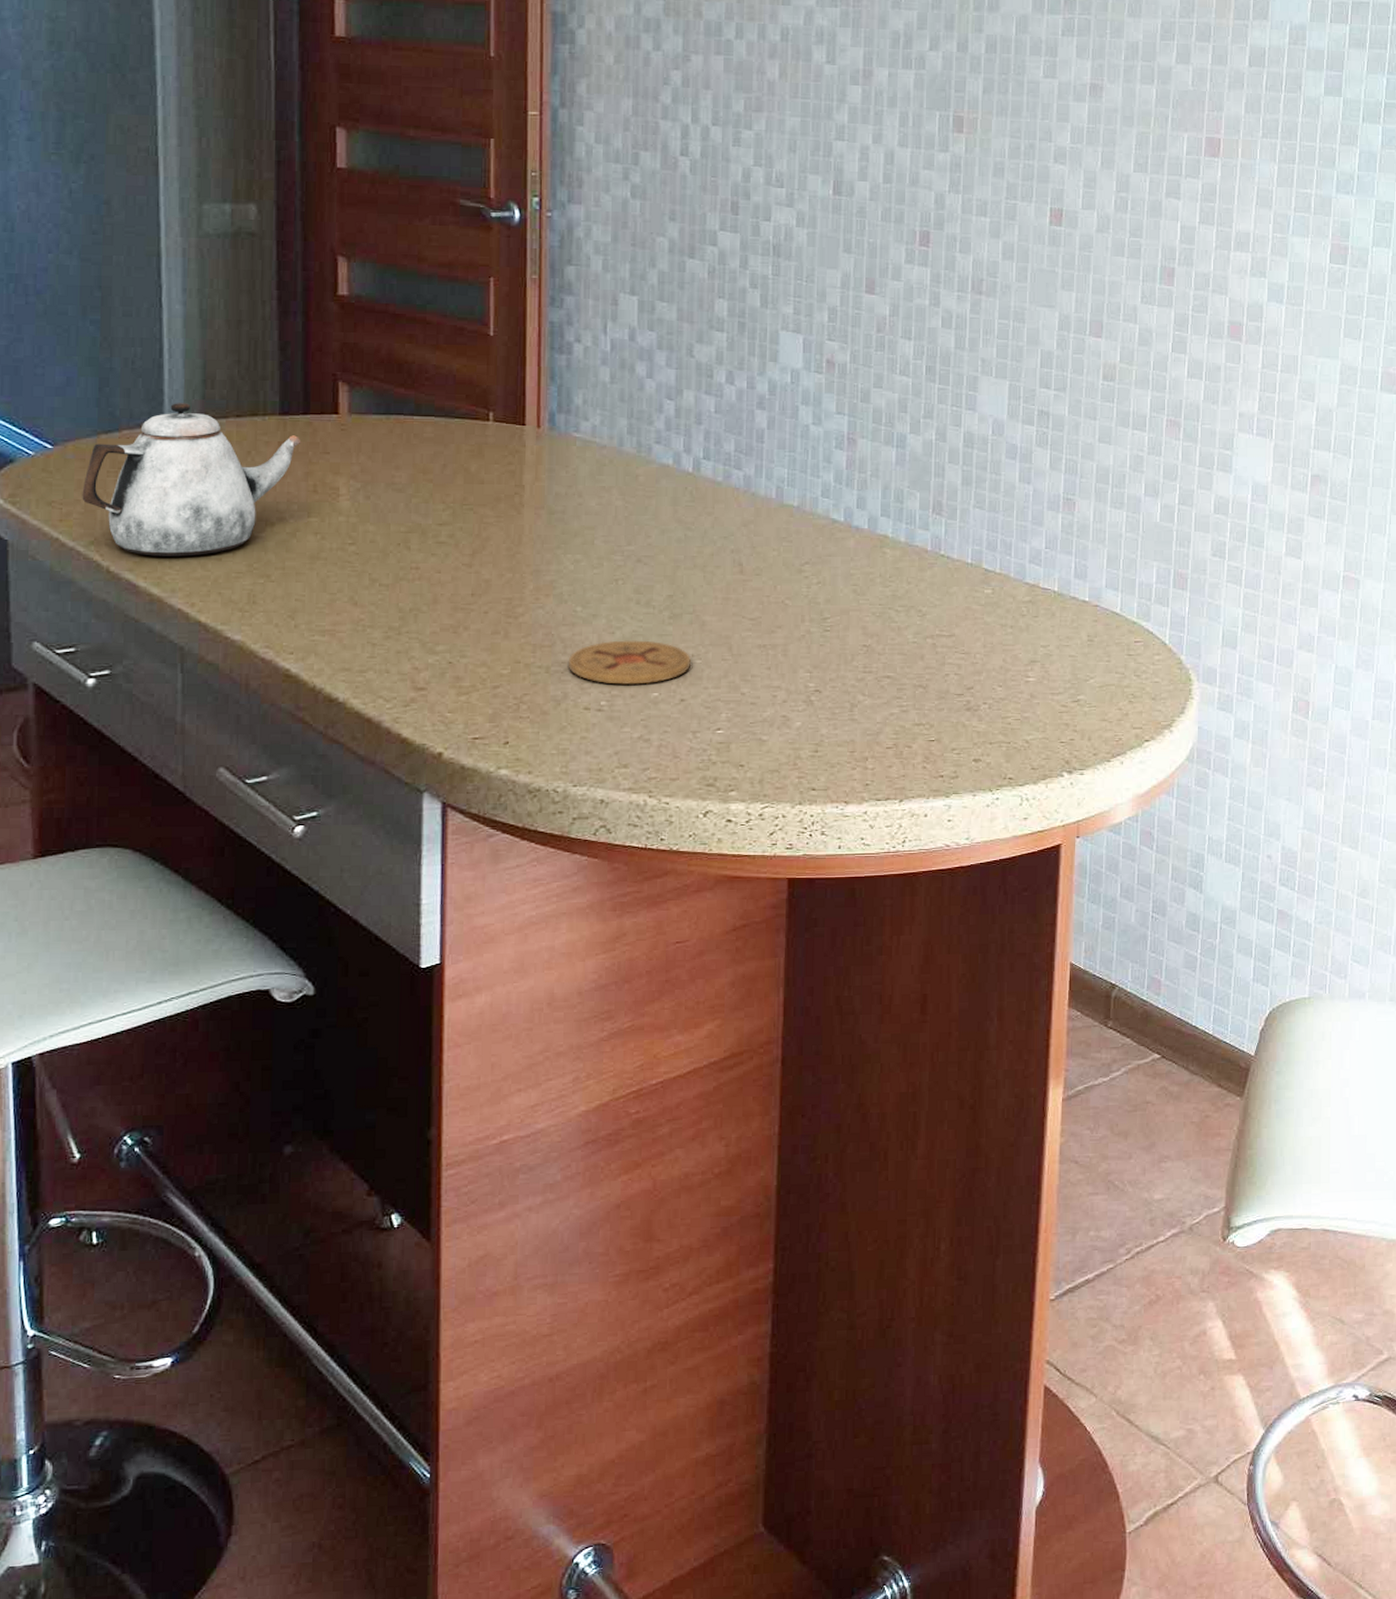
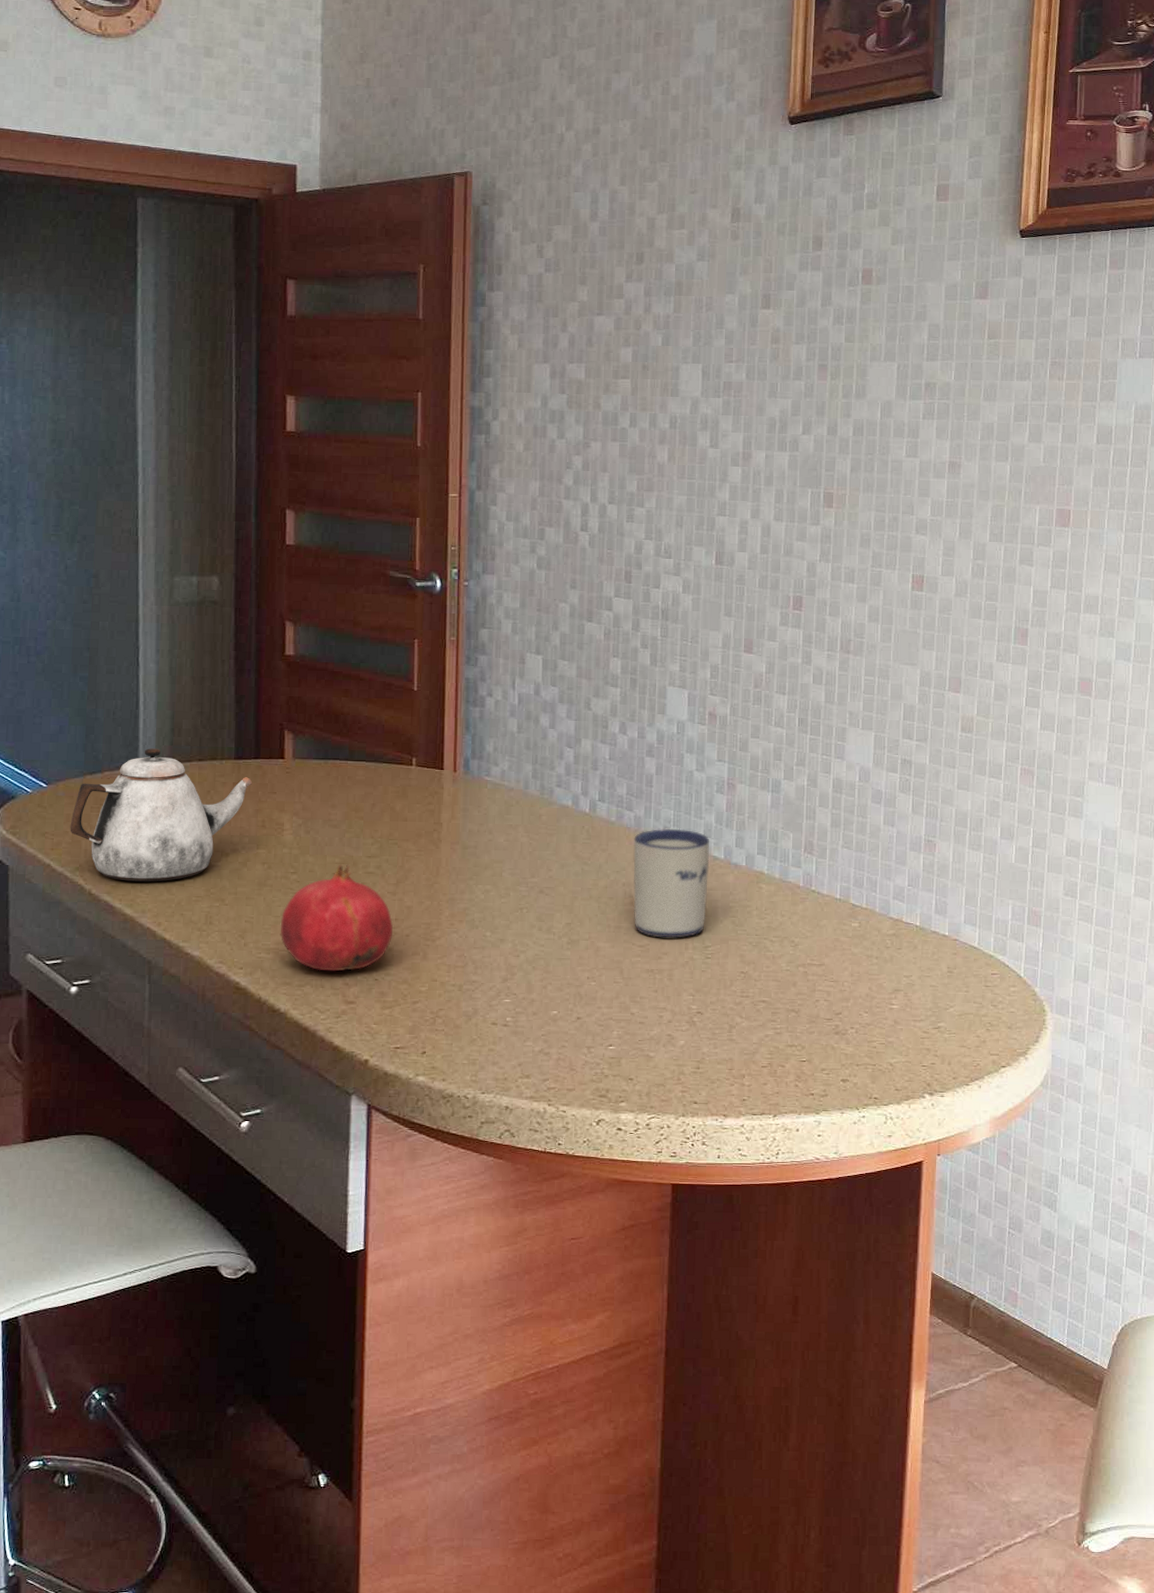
fruit: none [336,533,470,655] -> present [280,864,394,972]
coaster: present [568,640,691,685] -> none [478,963,586,1003]
mug: none [742,488,829,610] -> present [633,828,710,939]

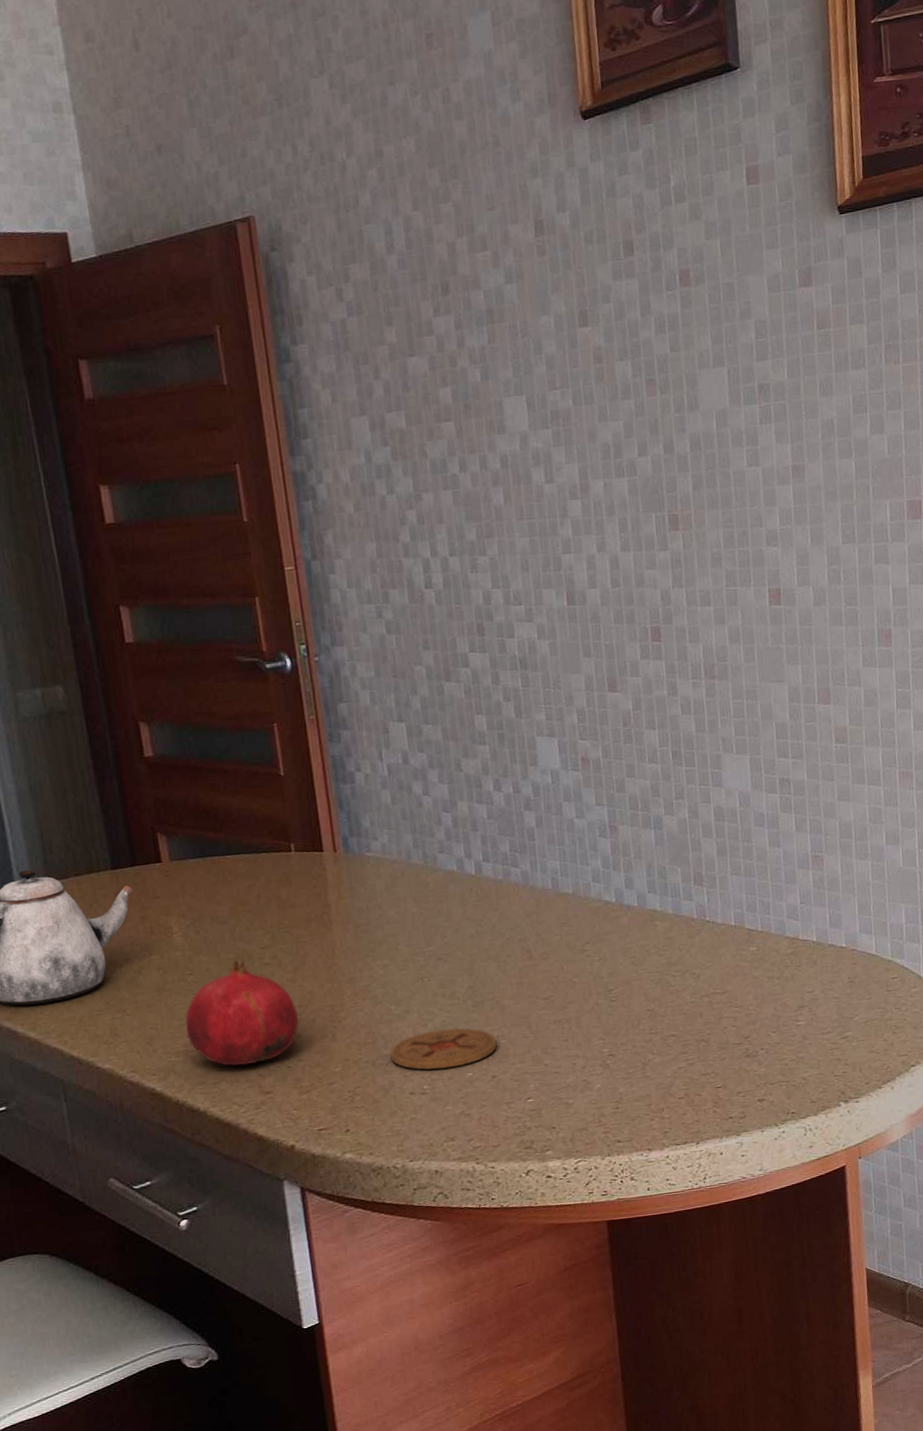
coaster: none [478,963,586,1003] -> present [390,1027,497,1070]
mug: present [633,828,710,939] -> none [523,878,606,988]

